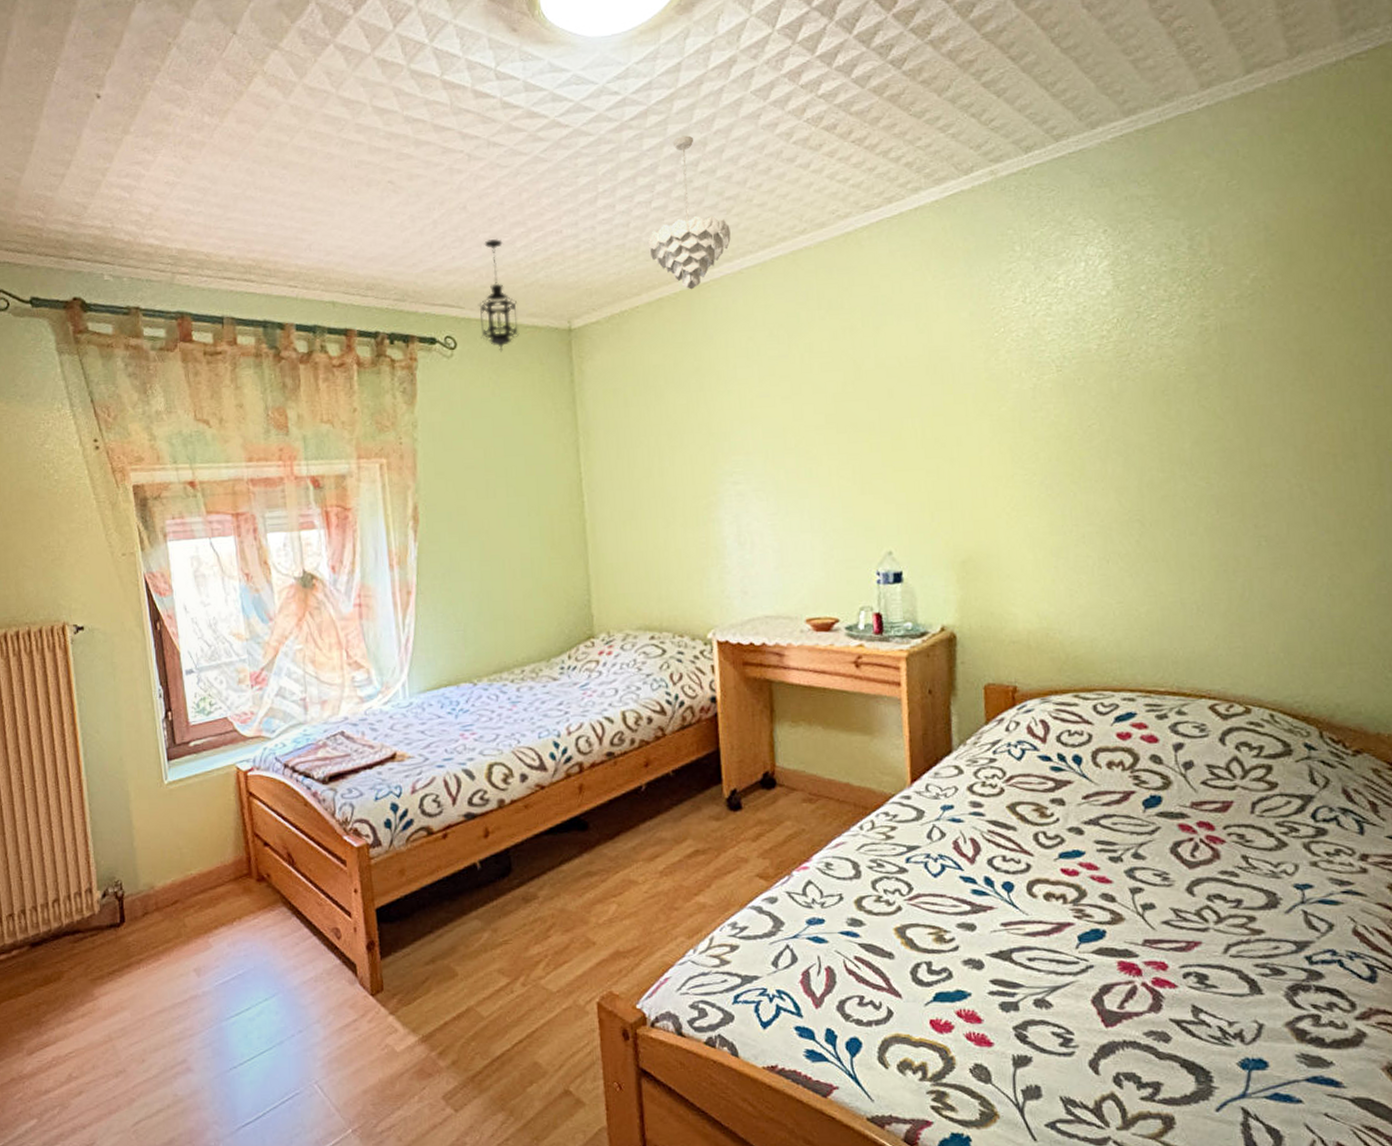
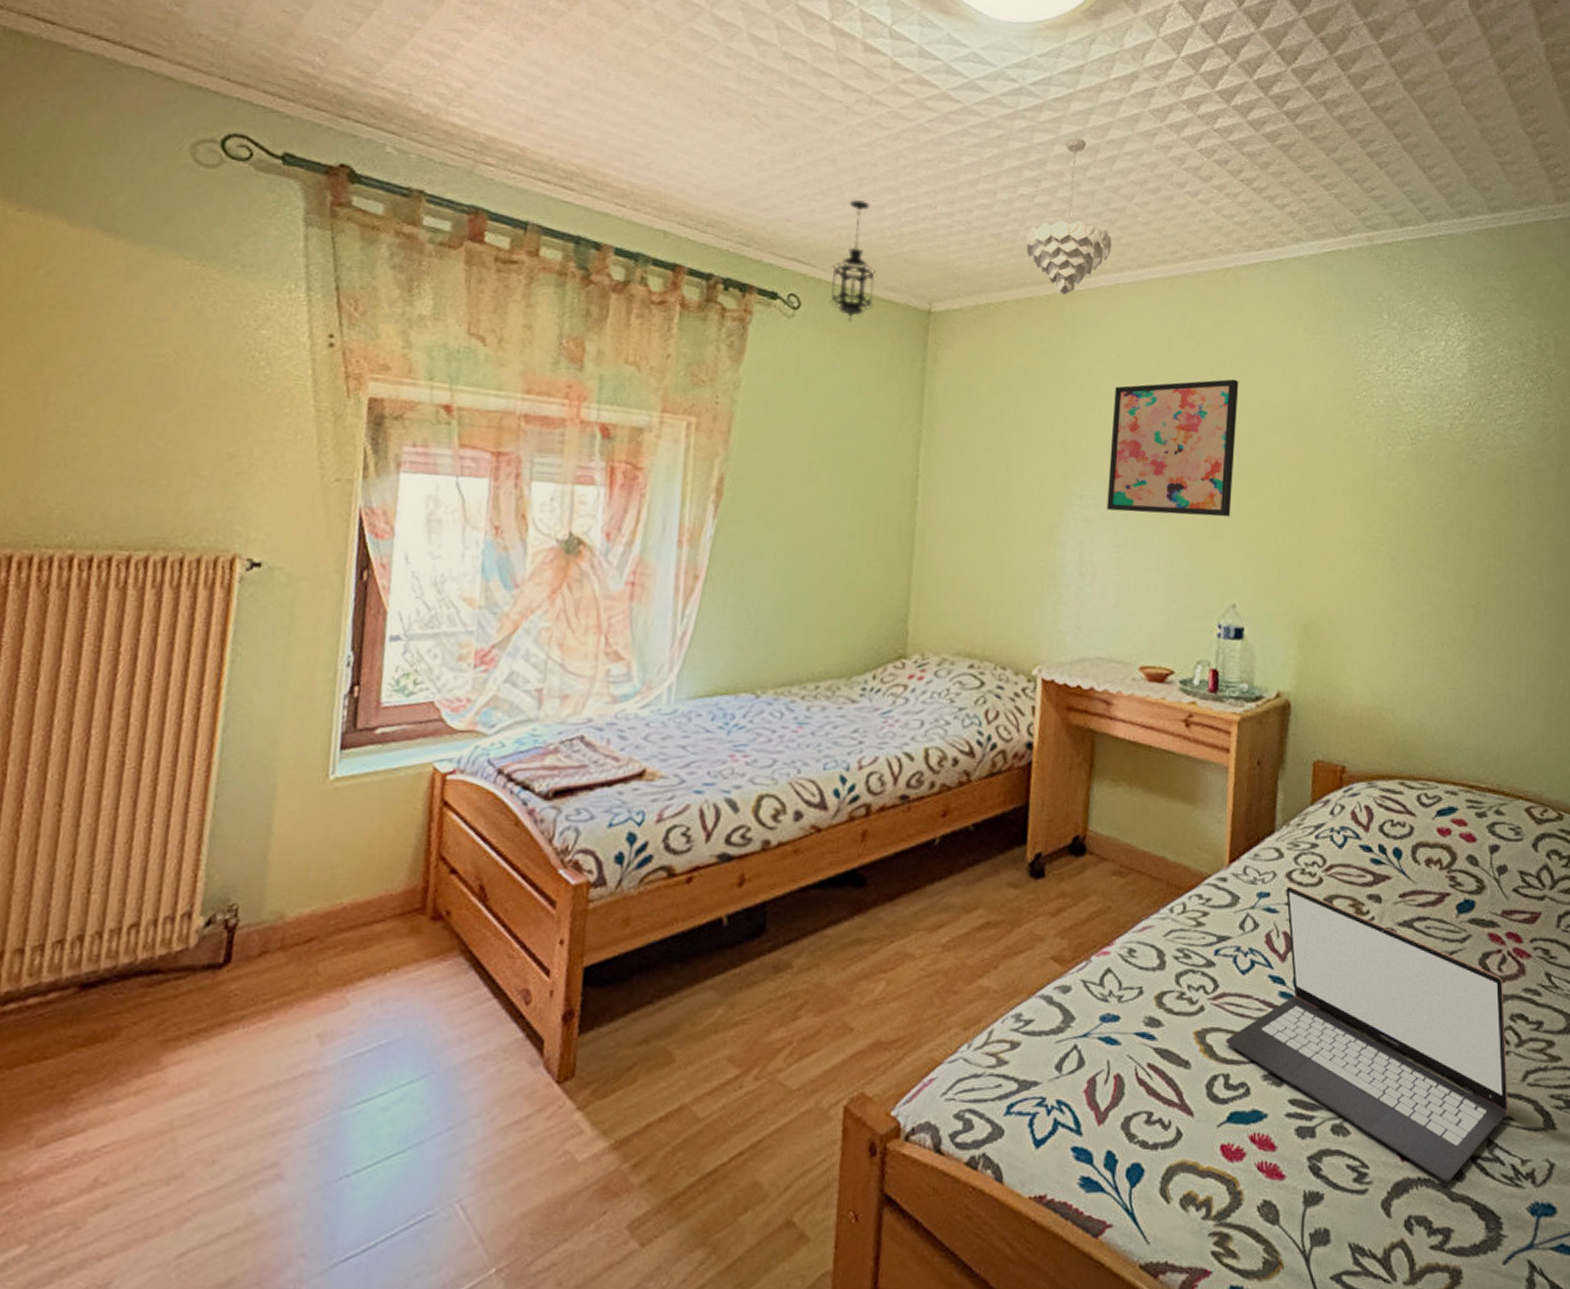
wall art: none [751,339,878,482] -> present [1107,379,1239,517]
laptop: none [925,798,1212,1044] -> present [1226,886,1508,1182]

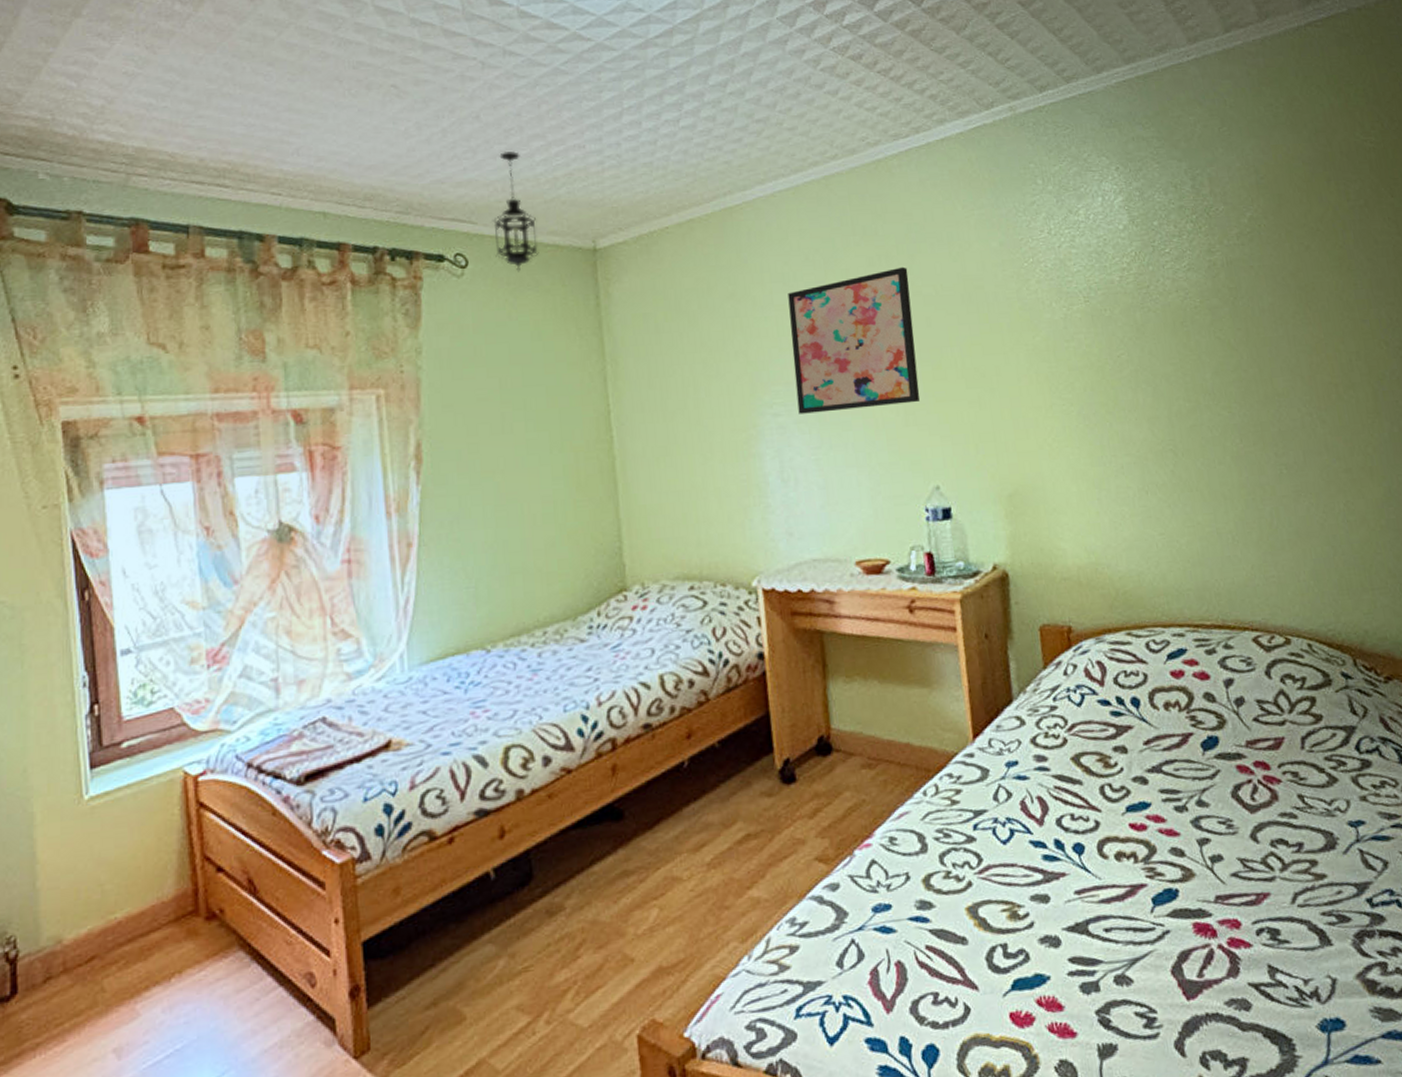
pendant light: present [1025,138,1112,295] -> none [676,56,762,212]
laptop: present [1226,886,1508,1182] -> none [998,751,1284,1014]

